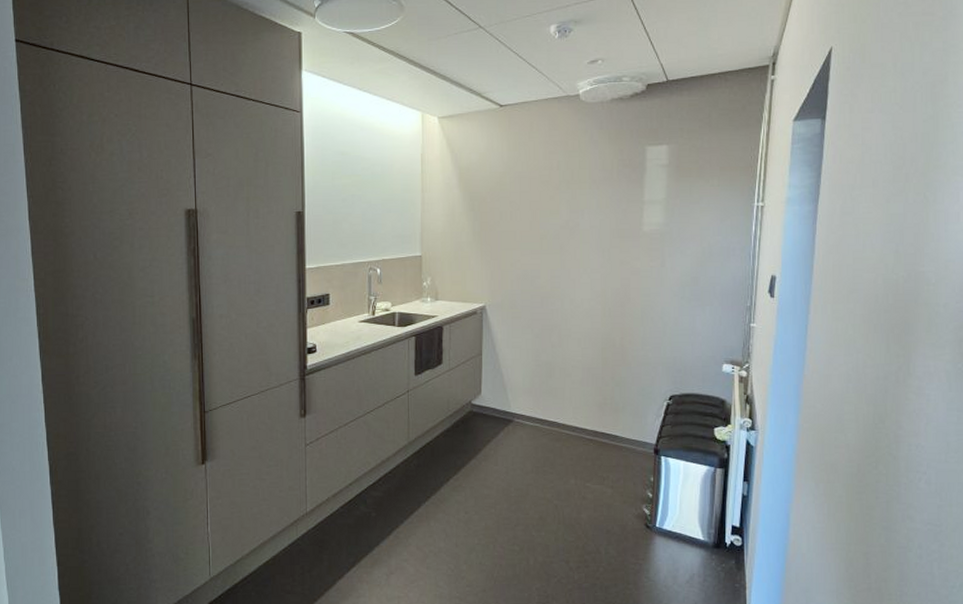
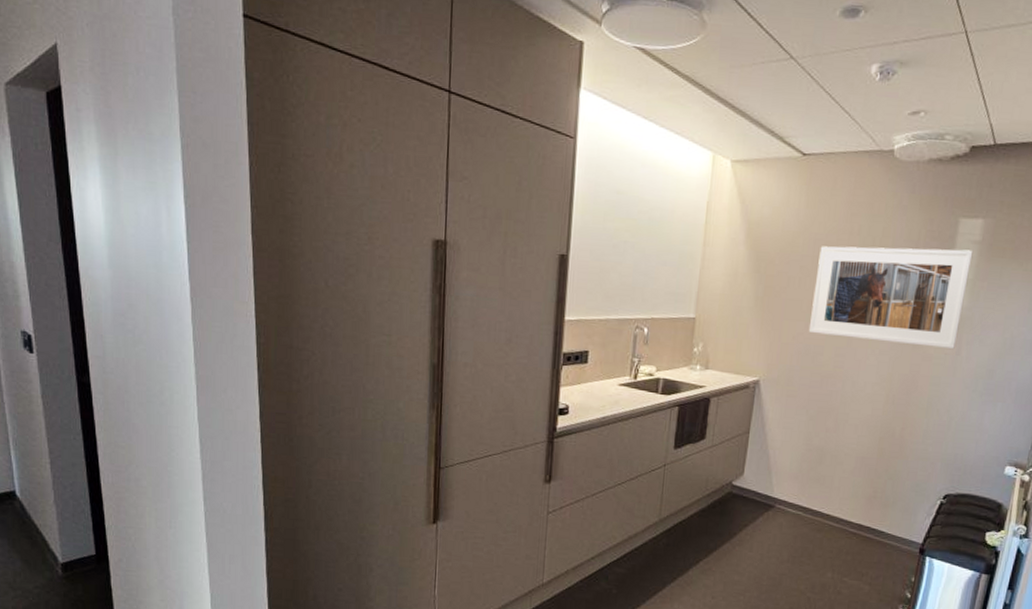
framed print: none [524,173,663,262] -> present [808,246,974,349]

